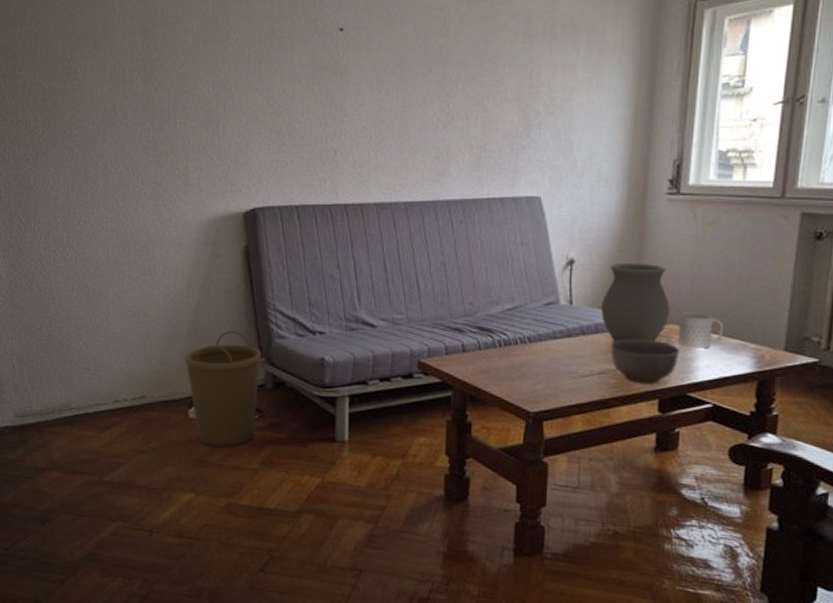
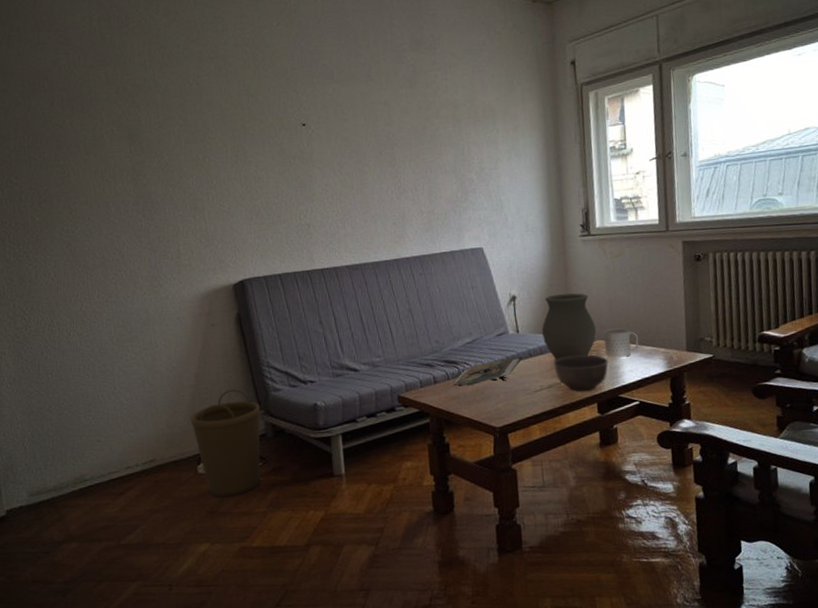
magazine: none [486,334,573,361] -> present [454,358,523,387]

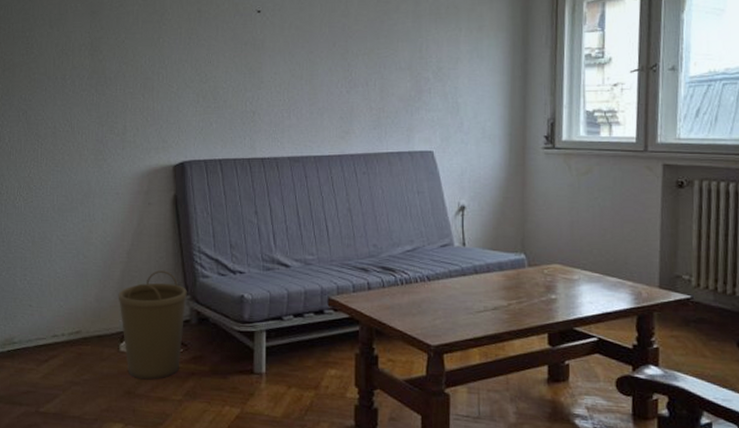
magazine: present [454,358,523,387] -> none [389,273,467,298]
vase: present [542,293,596,360] -> none [491,208,554,281]
bowl: present [554,355,609,392] -> none [502,277,565,318]
mug: present [604,328,639,358] -> none [561,253,603,286]

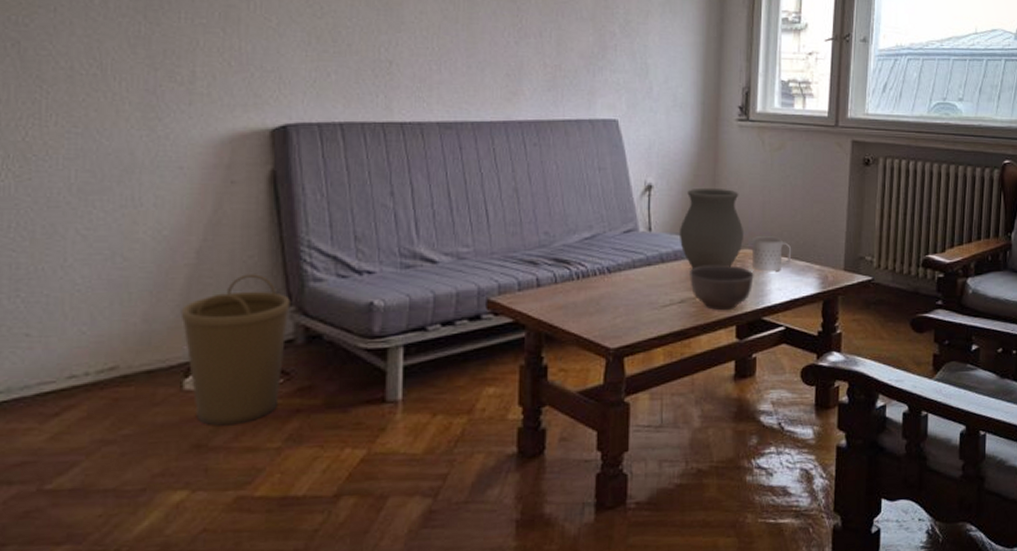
vase: none [491,208,554,281] -> present [680,187,744,269]
bowl: none [502,277,565,318] -> present [690,264,754,310]
mug: none [561,253,603,286] -> present [751,236,792,272]

